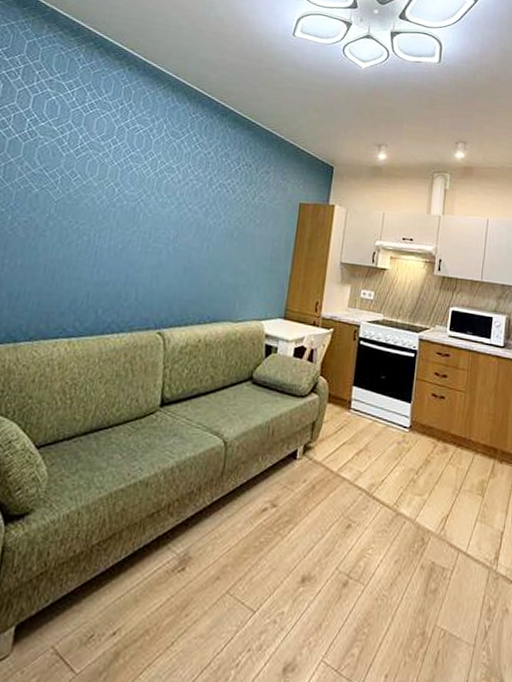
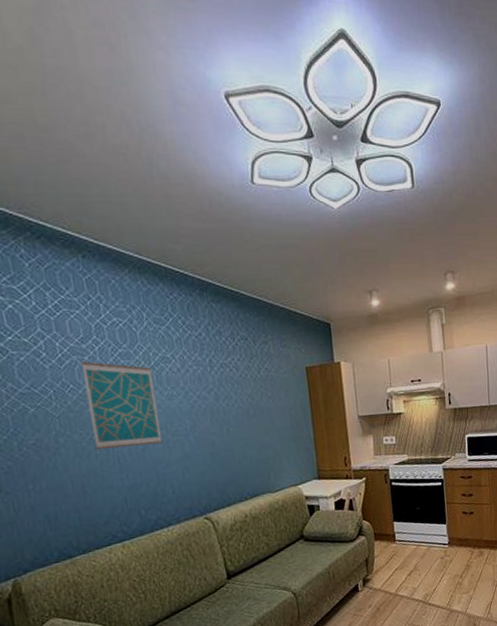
wall art: none [78,156,155,247] -> present [81,361,163,449]

